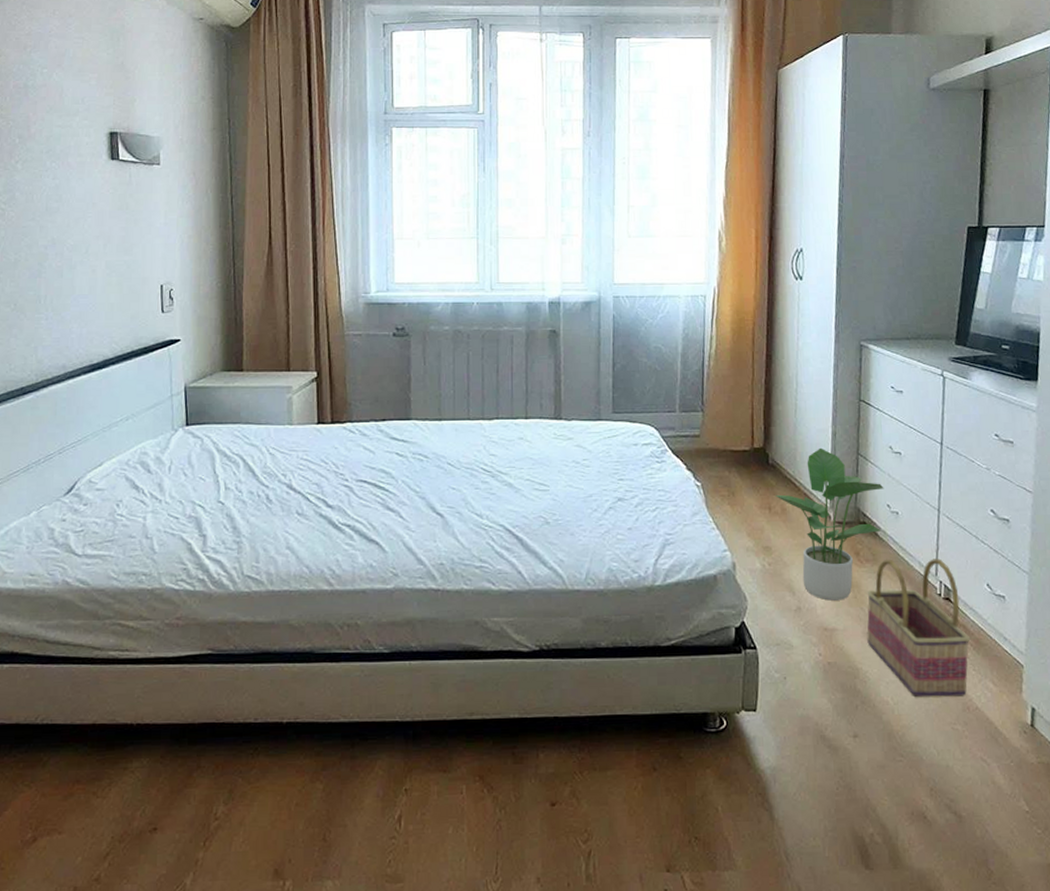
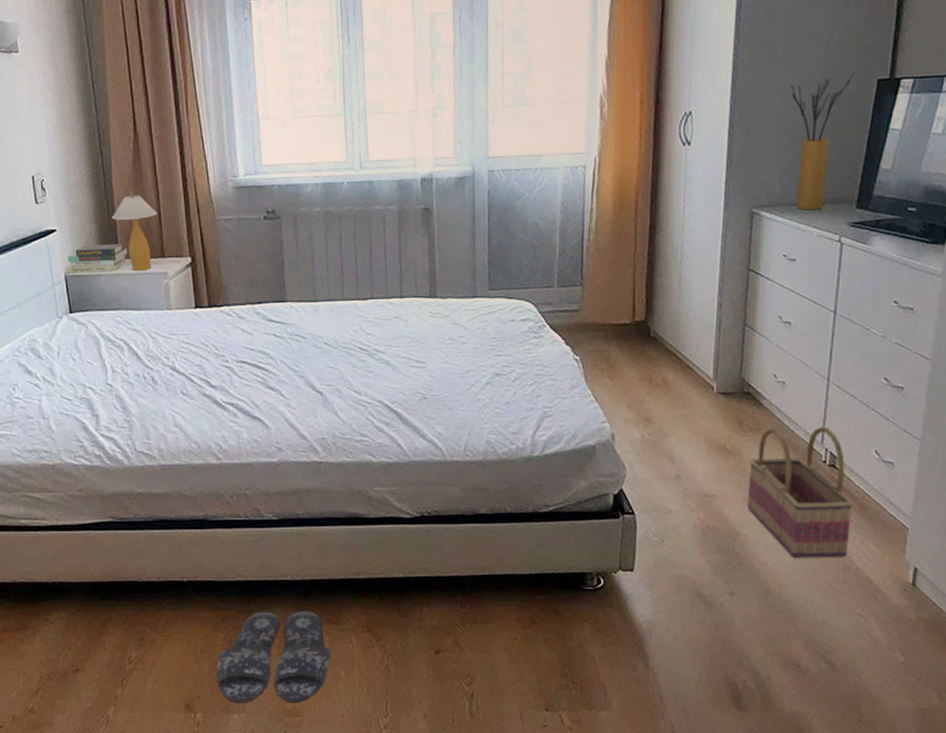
books: none [187,356,252,385] -> present [67,244,127,274]
table lamp: none [238,303,287,385] -> present [111,190,158,272]
slippers: none [312,757,440,868] -> present [216,611,332,703]
potted plant: present [775,447,884,601] -> none [656,319,771,469]
vase: none [891,220,947,345] -> present [791,73,855,211]

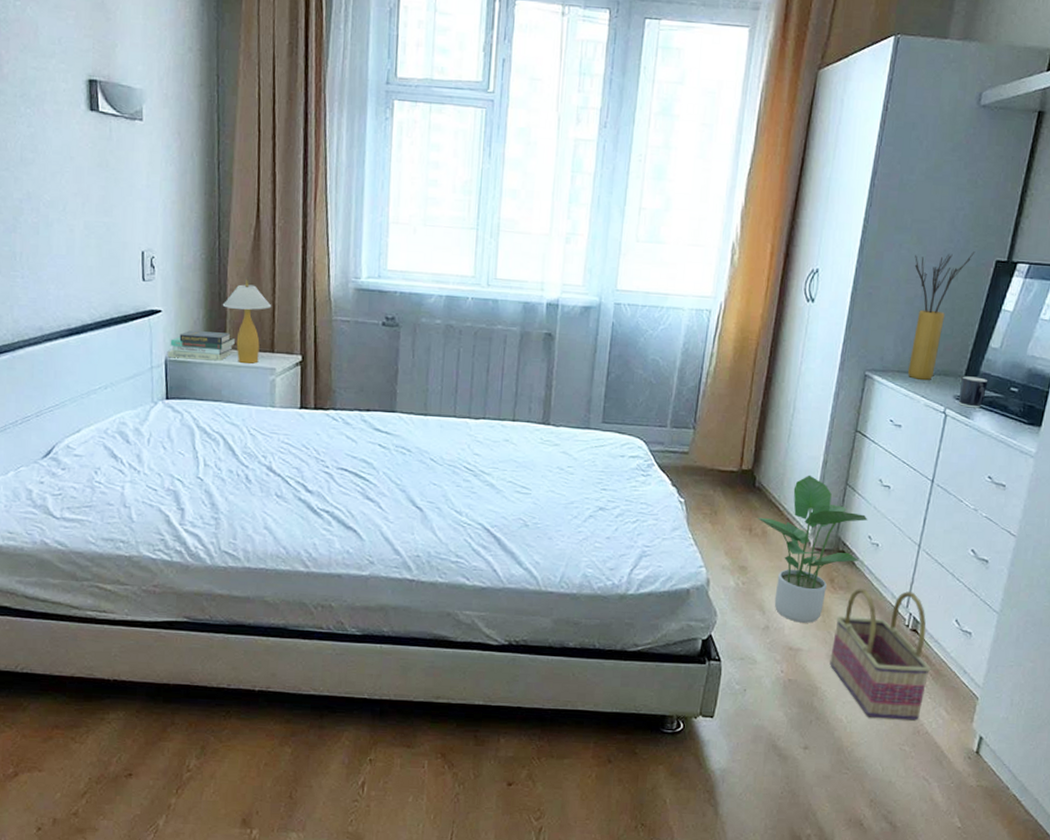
slippers: present [216,611,332,703] -> none [279,728,403,826]
potted plant: none [656,319,771,469] -> present [757,475,868,623]
mug: none [853,201,883,234] -> present [958,376,989,409]

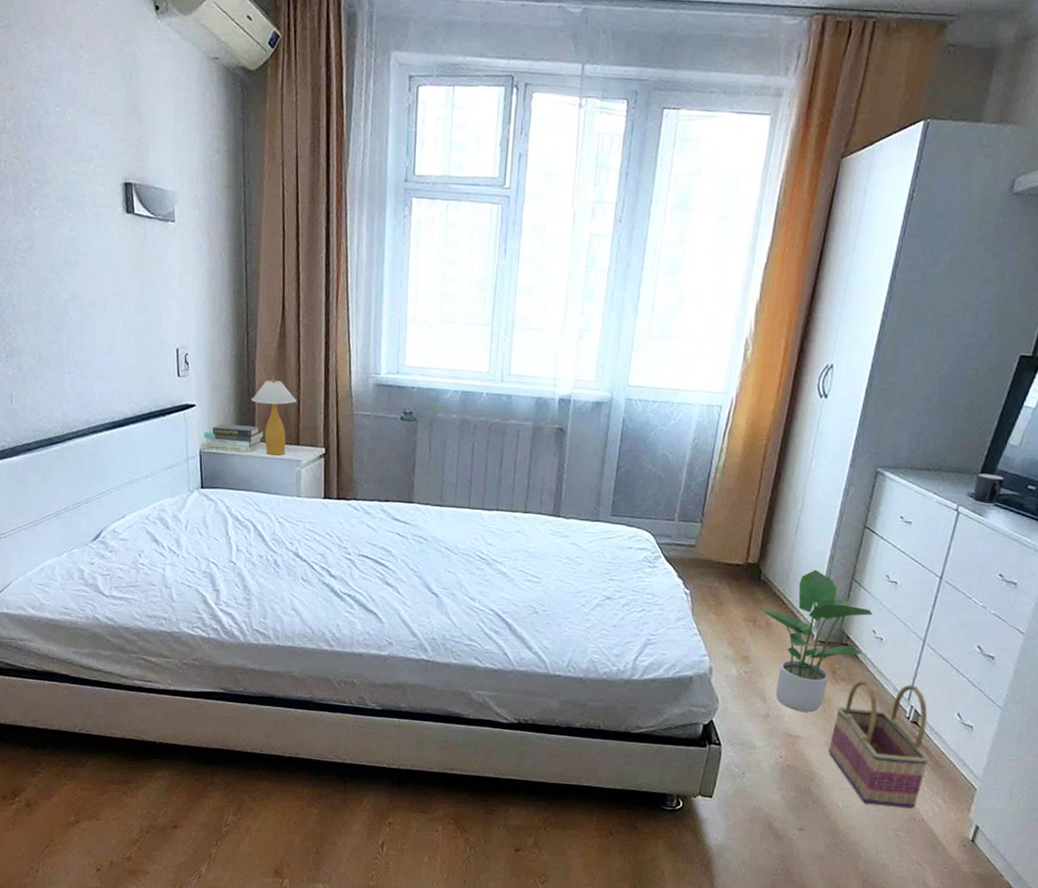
vase: present [907,251,976,380] -> none [920,346,999,477]

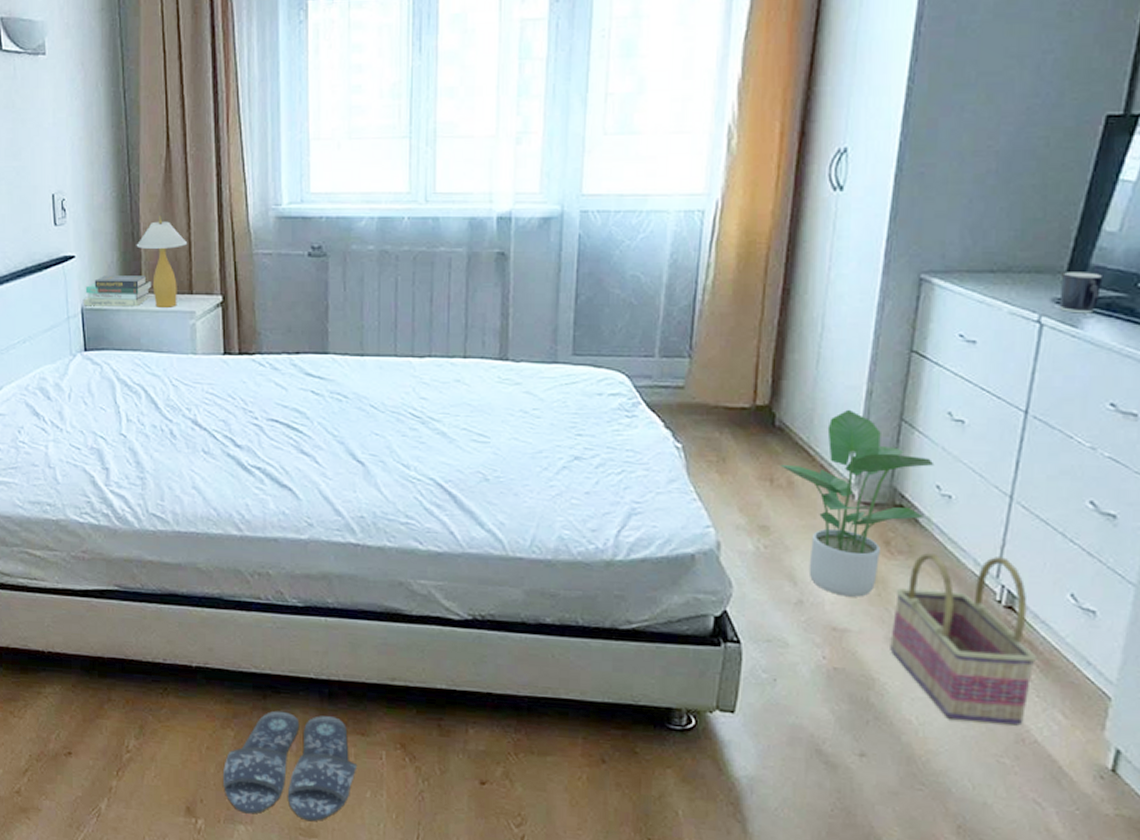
slippers: none [307,793,419,881] -> present [223,710,358,822]

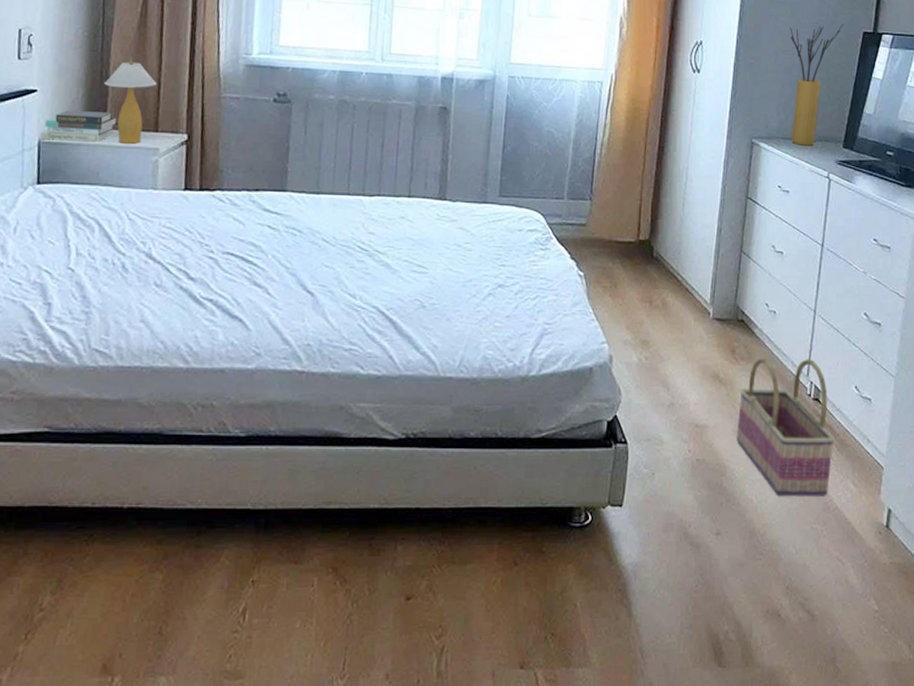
slippers: present [223,710,358,822] -> none [146,547,289,663]
potted plant: present [780,409,935,597] -> none [657,243,764,397]
vase: none [981,106,1074,280] -> present [790,24,844,146]
mug: present [1059,272,1104,314] -> none [840,141,866,173]

